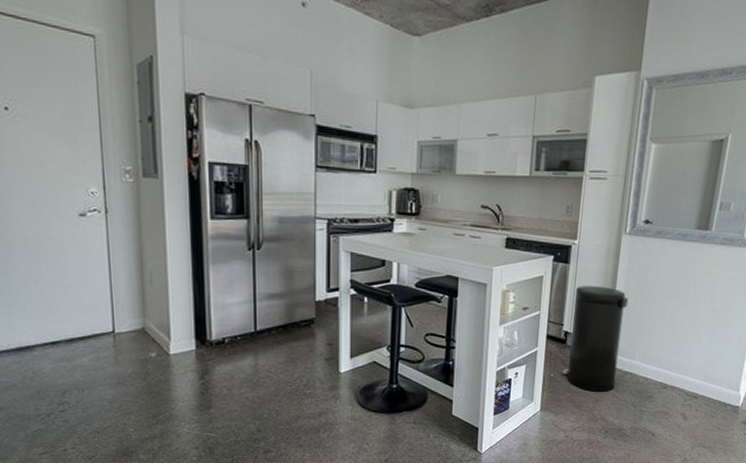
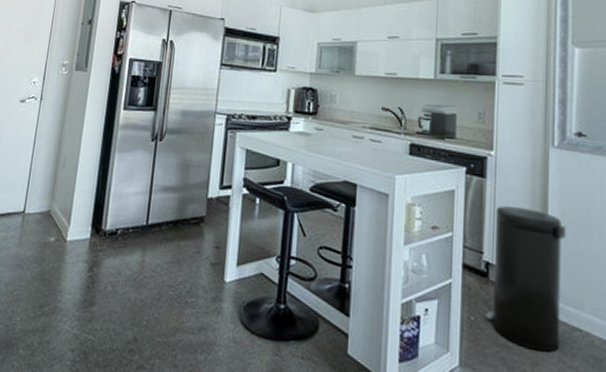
coffee maker: none [511,200,549,233] -> present [415,103,458,140]

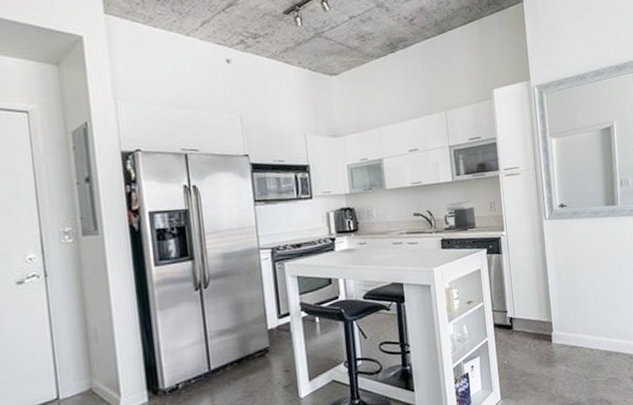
pedal bin: present [483,205,567,353] -> none [511,269,565,372]

